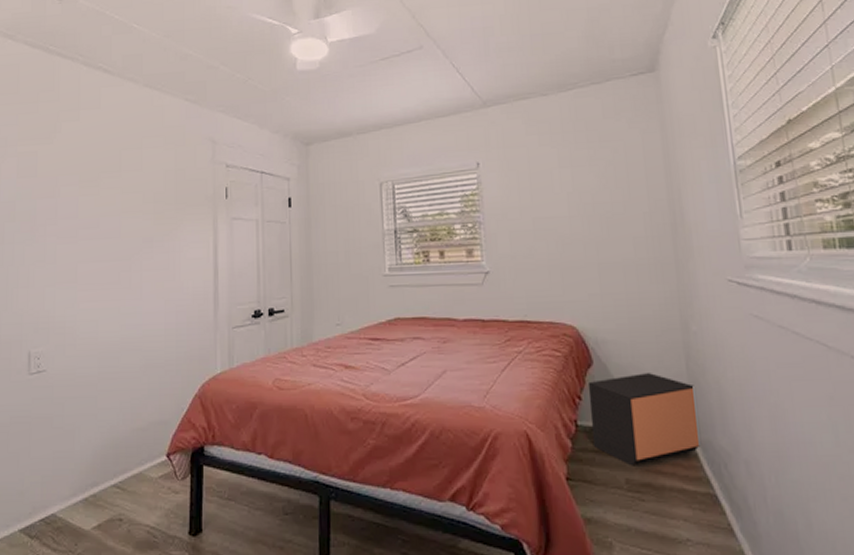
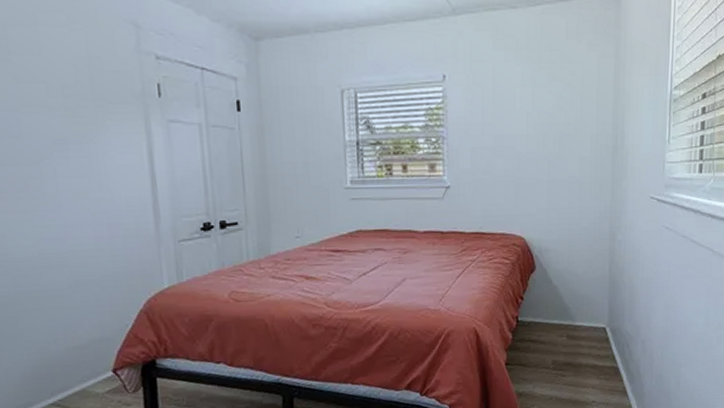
nightstand: present [587,373,701,466] -> none [529,276,613,351]

